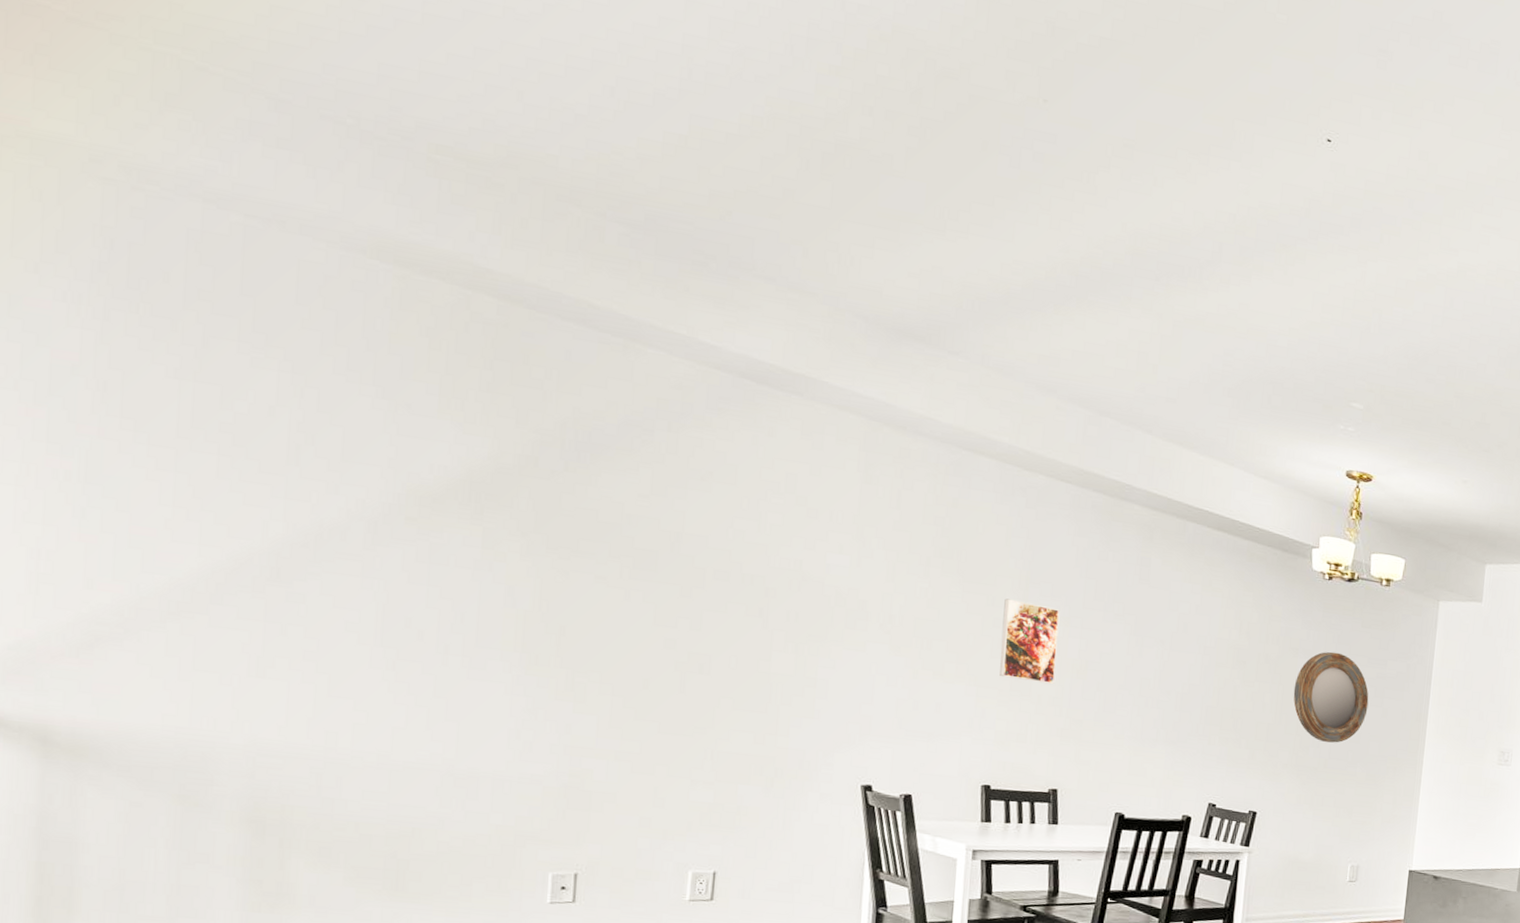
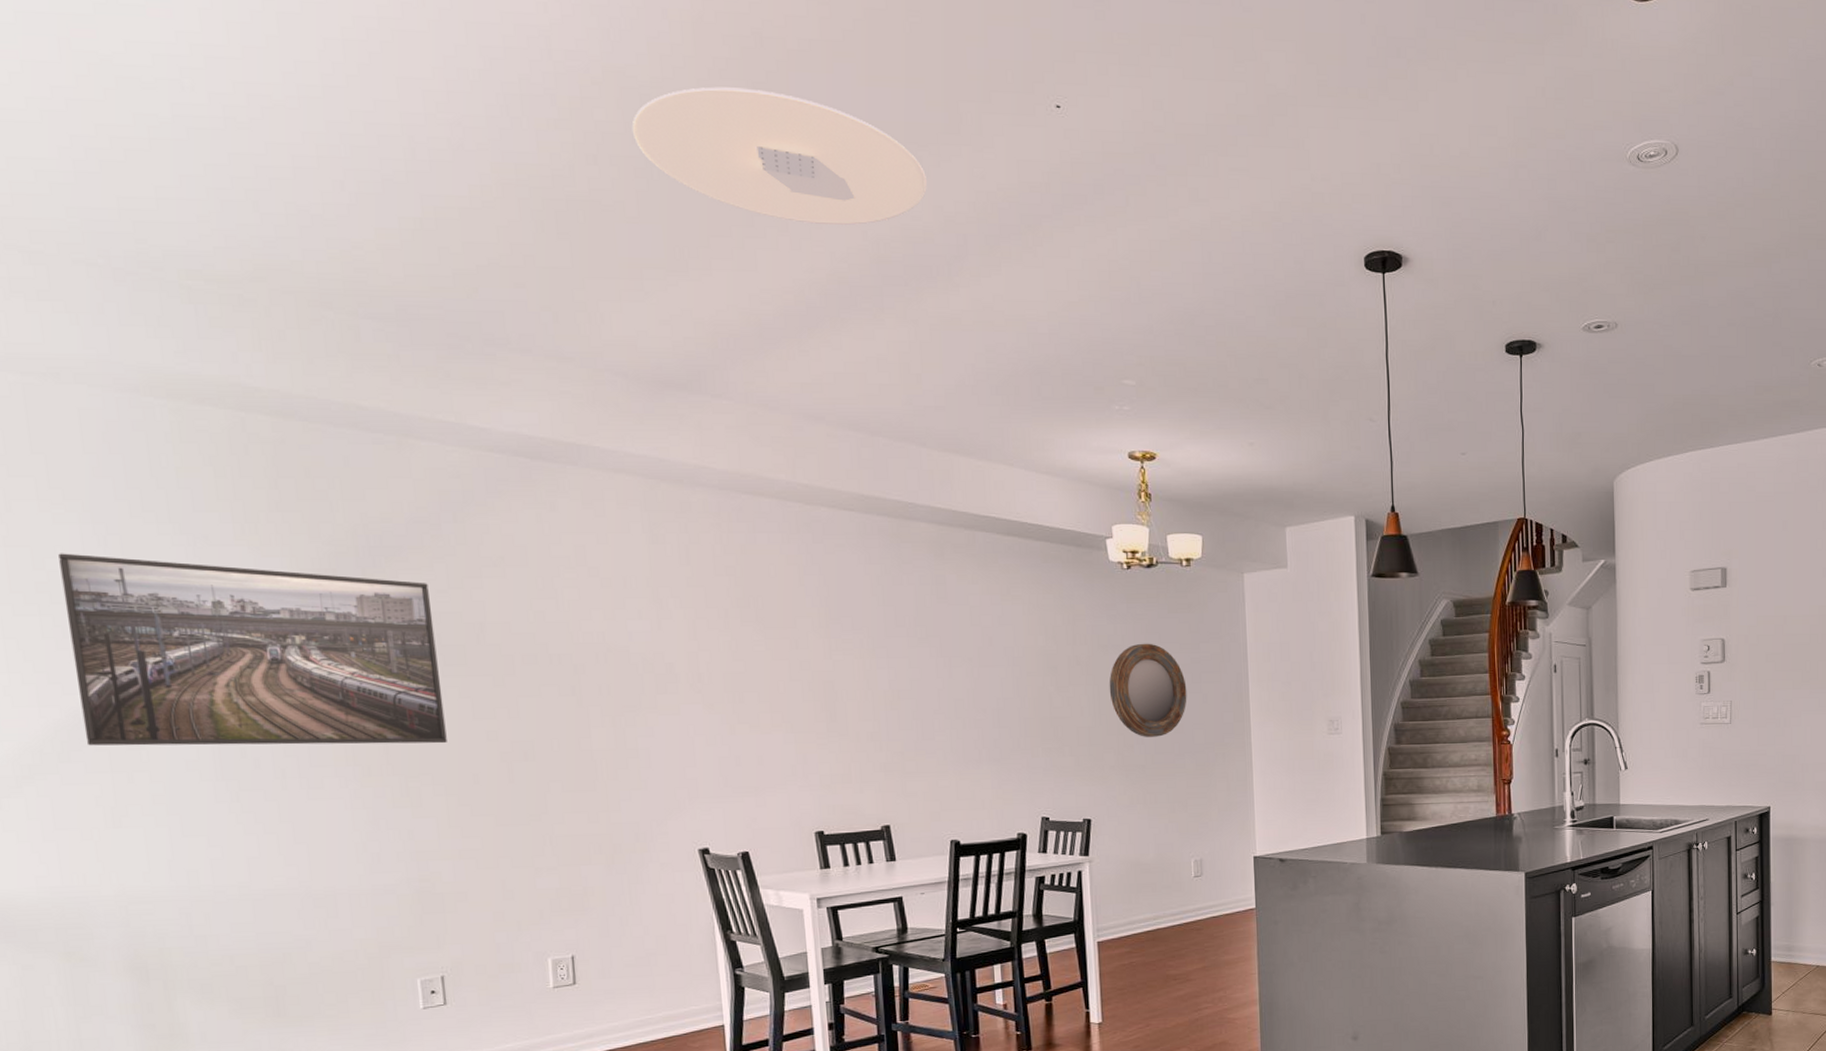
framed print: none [243,397,630,645] -> present [58,553,447,746]
ceiling light: none [912,61,1193,218] -> present [632,87,927,226]
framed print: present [1000,598,1060,685] -> none [807,639,871,720]

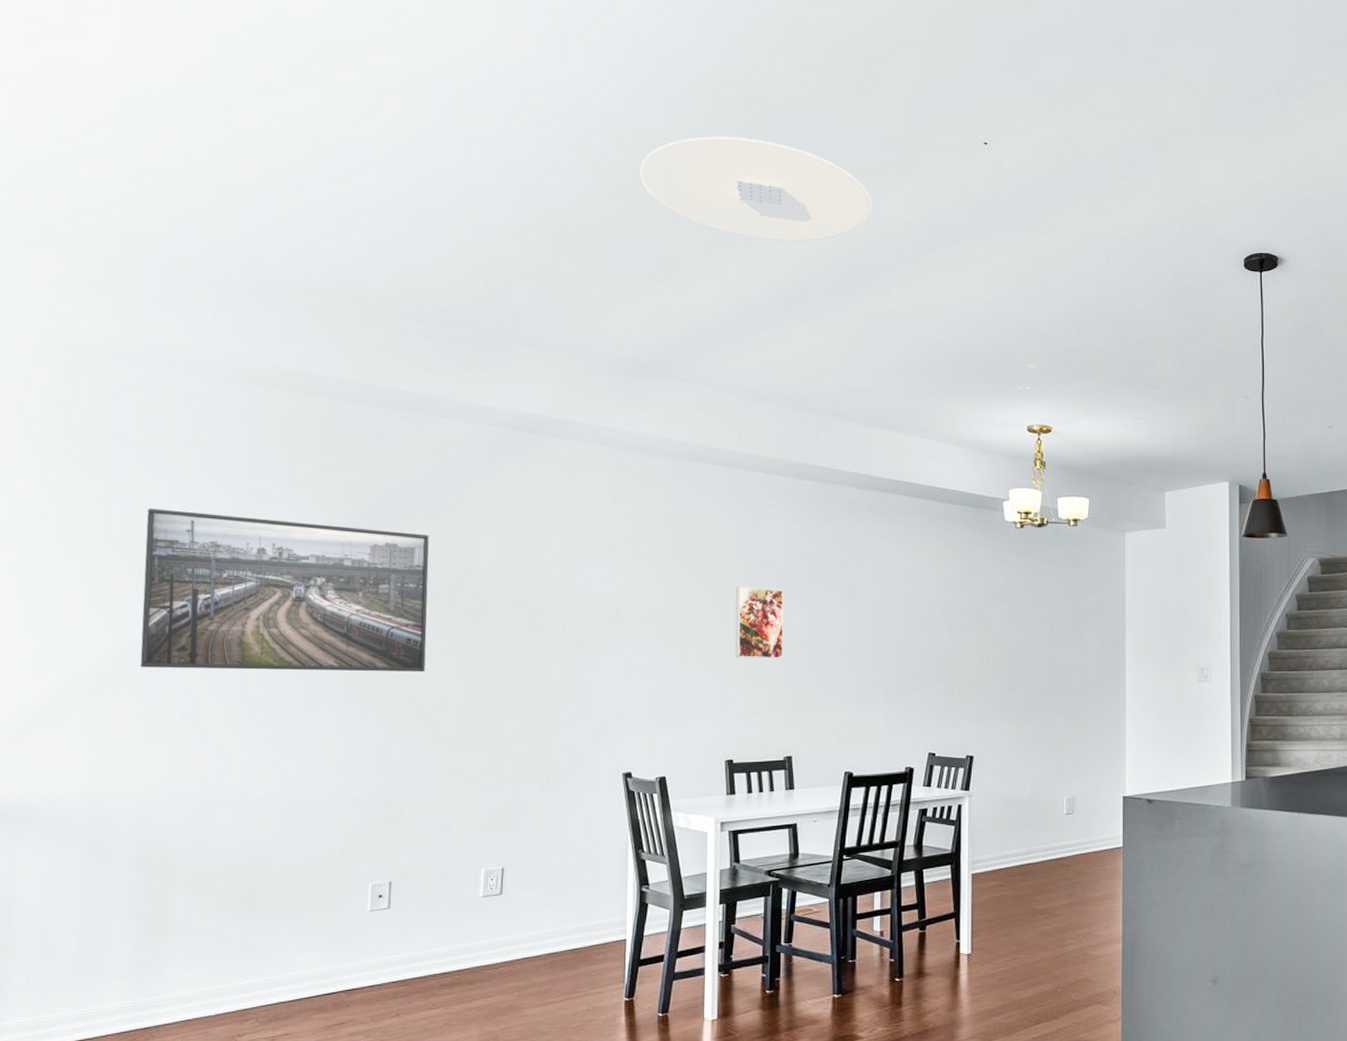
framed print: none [807,639,871,720] -> present [735,587,784,660]
home mirror: present [1109,643,1187,737] -> none [997,594,1068,681]

